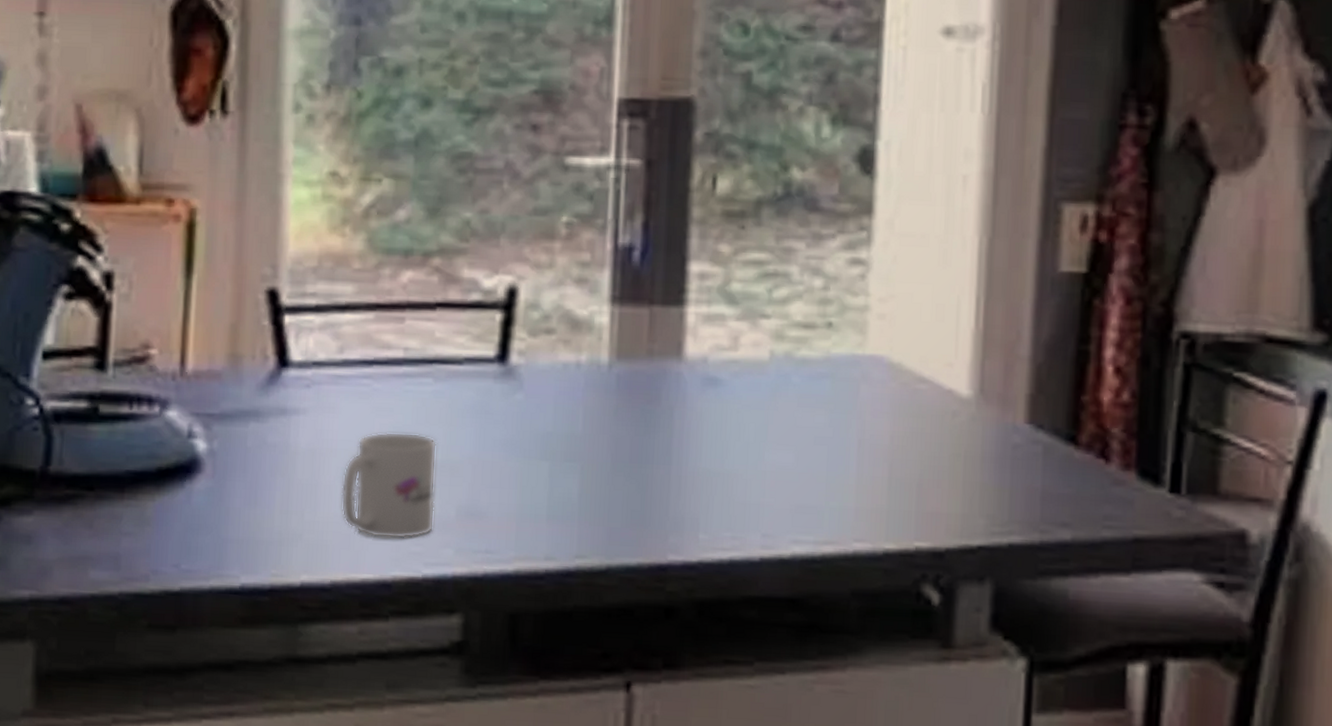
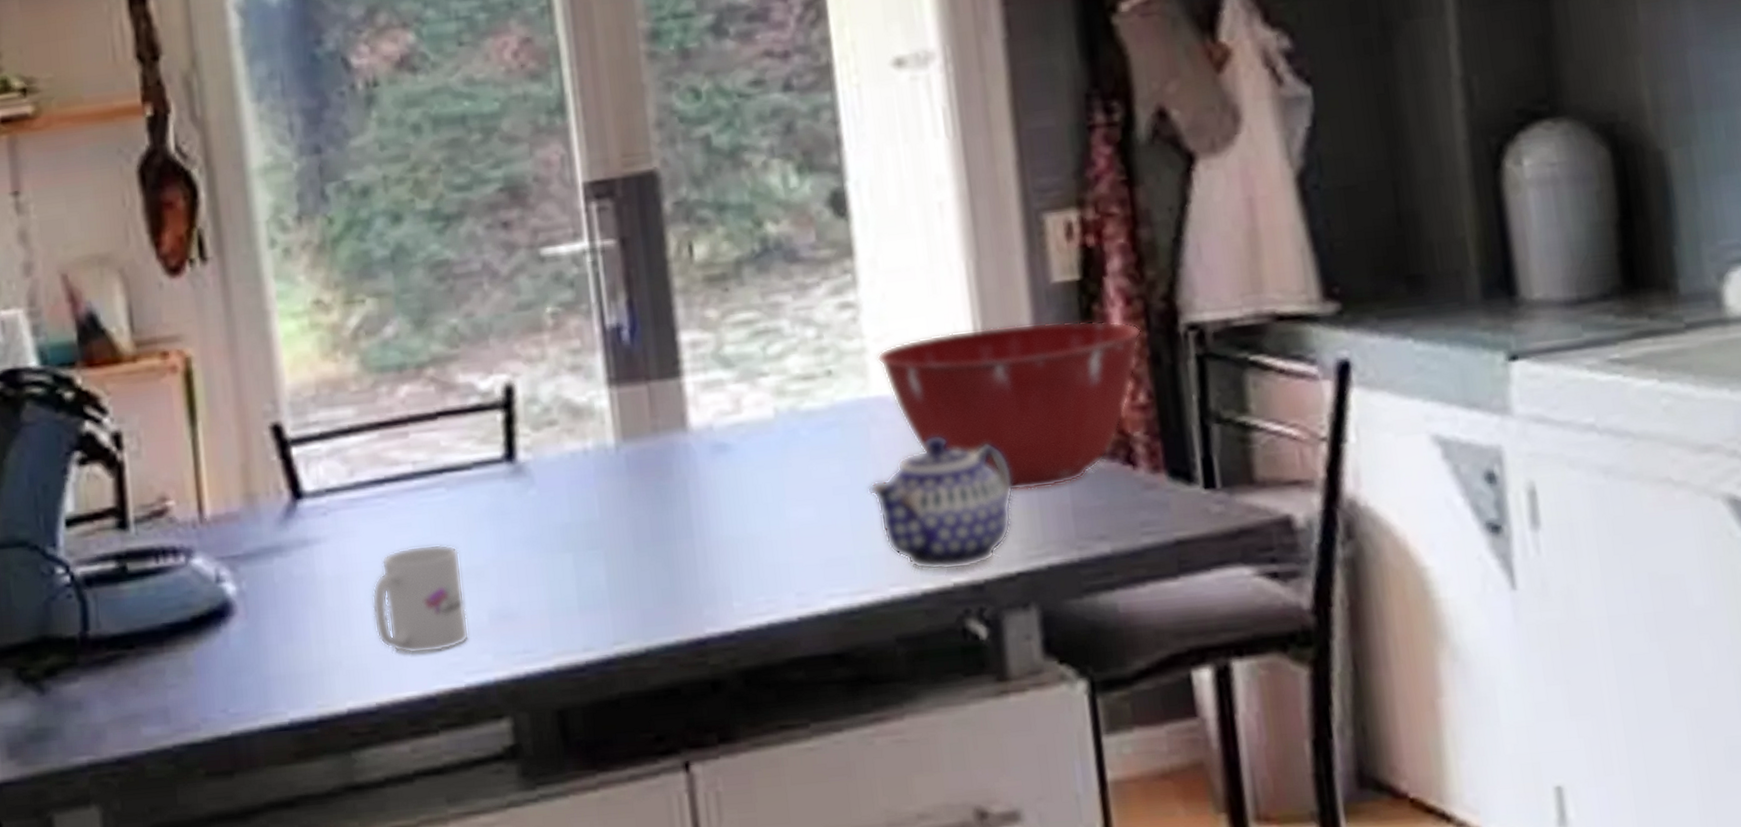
teapot: none [847,403,989,536] -> present [867,436,1015,572]
mixing bowl: none [878,304,1136,469] -> present [877,320,1141,492]

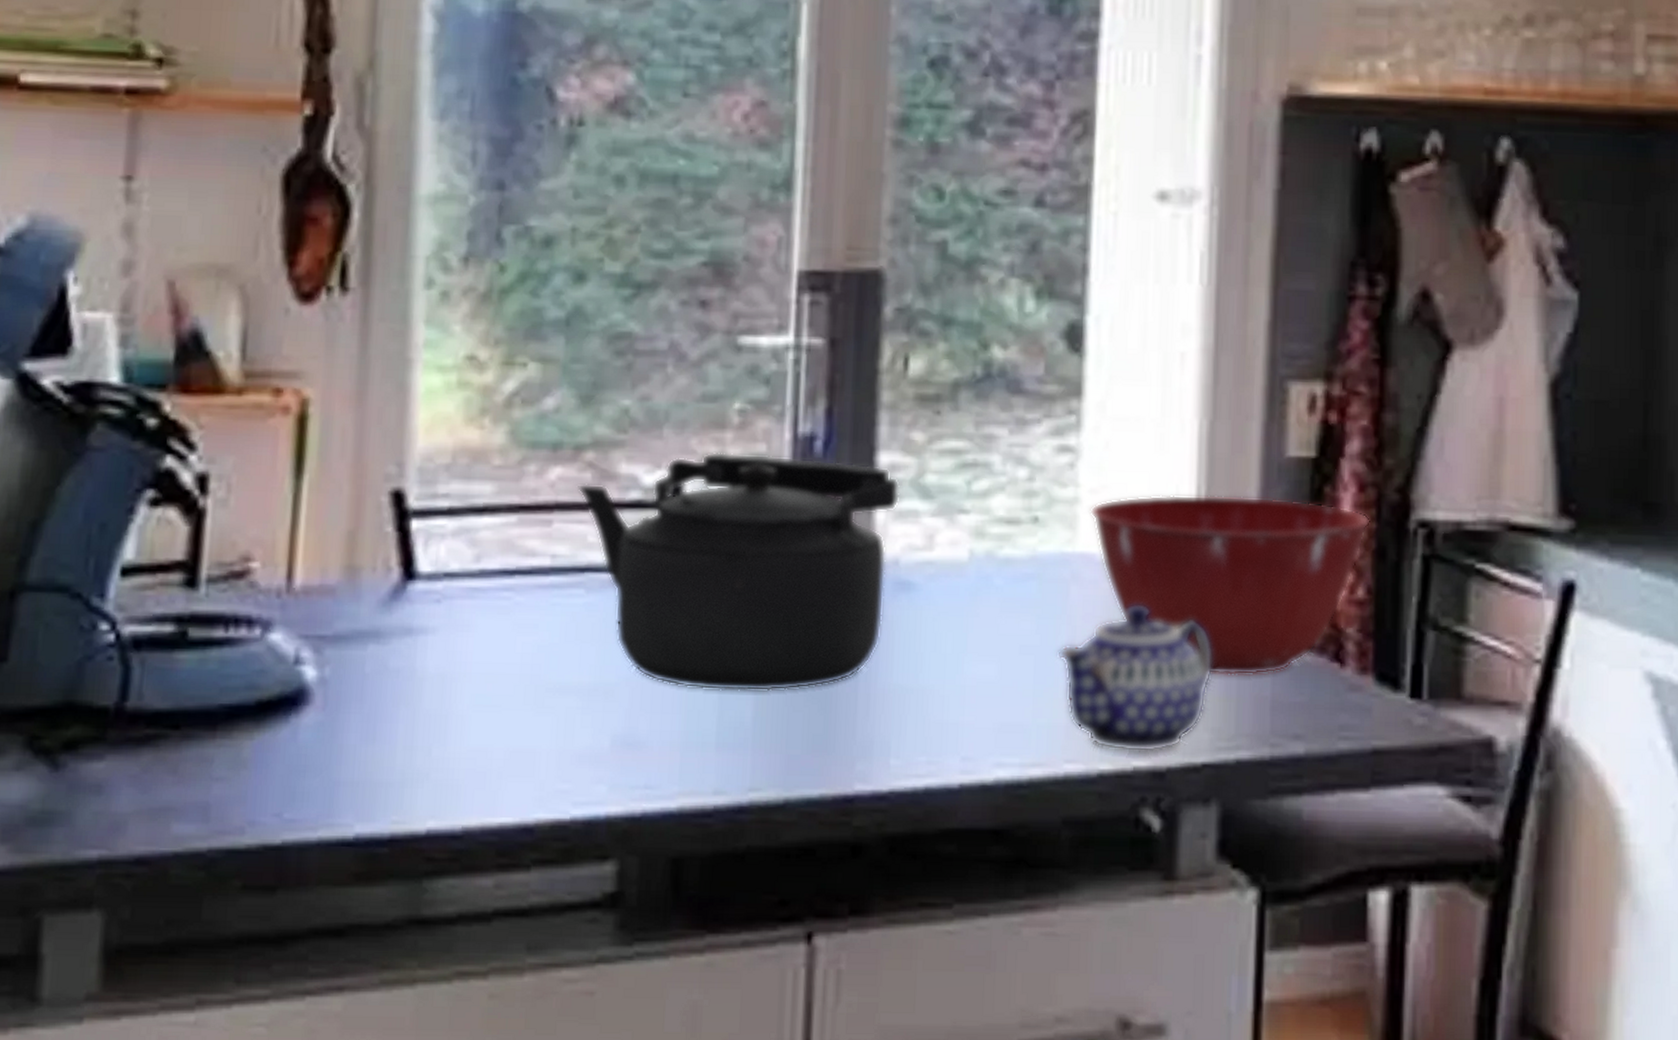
mug: present [372,544,470,654] -> none [475,651,589,776]
kettle: none [425,344,707,562] -> present [577,451,900,692]

